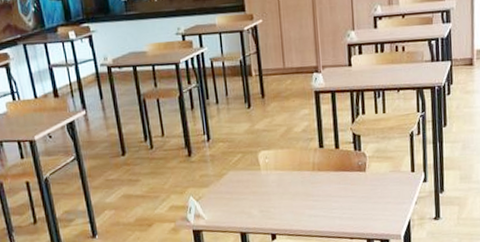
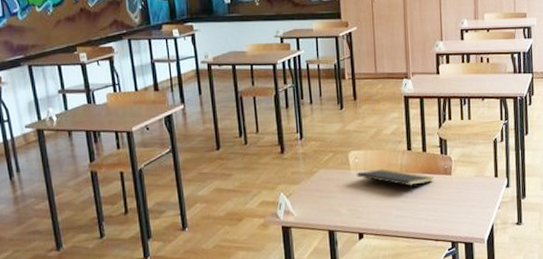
notepad: none [267,168,348,193] -> present [356,169,434,195]

